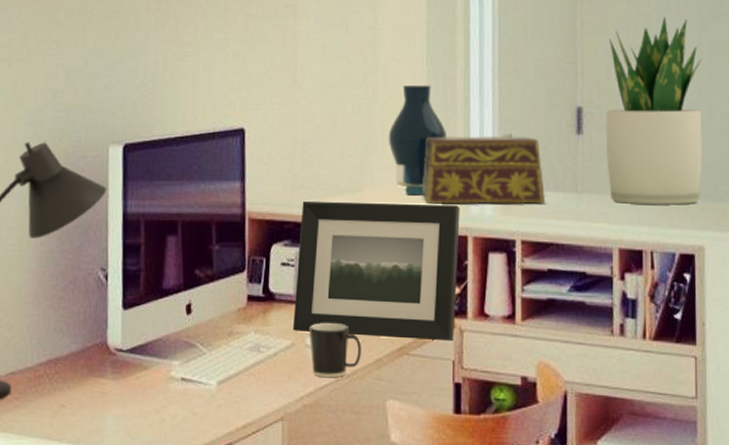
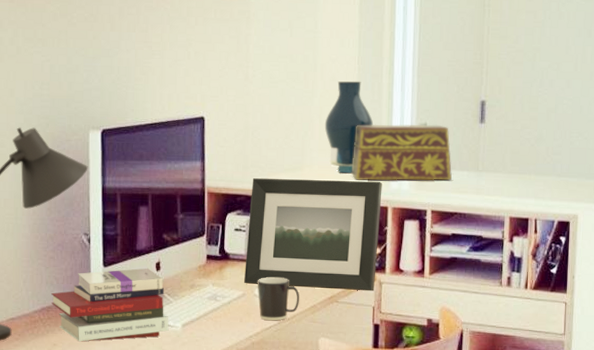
books: none [59,311,202,403] -> present [51,268,169,342]
planter: present [606,17,703,205] -> none [503,25,585,182]

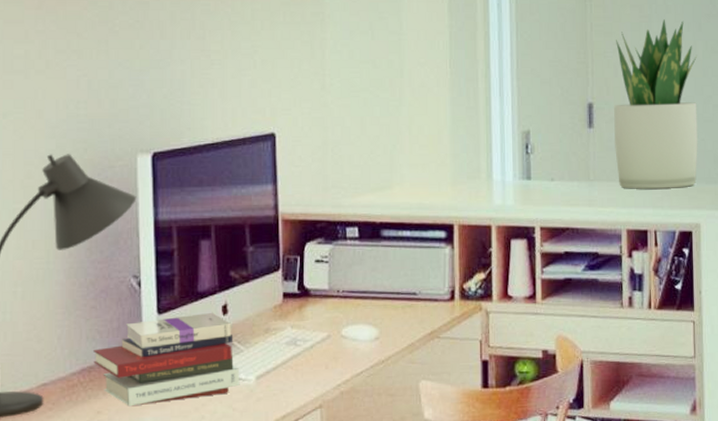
picture frame: present [243,178,382,292] -> none [328,198,484,324]
mug: present [257,276,299,321] -> none [344,313,394,365]
vase: present [324,81,374,173] -> none [415,86,471,189]
decorative box: present [351,124,452,181] -> none [448,131,561,197]
planter: none [503,25,585,182] -> present [614,19,698,189]

